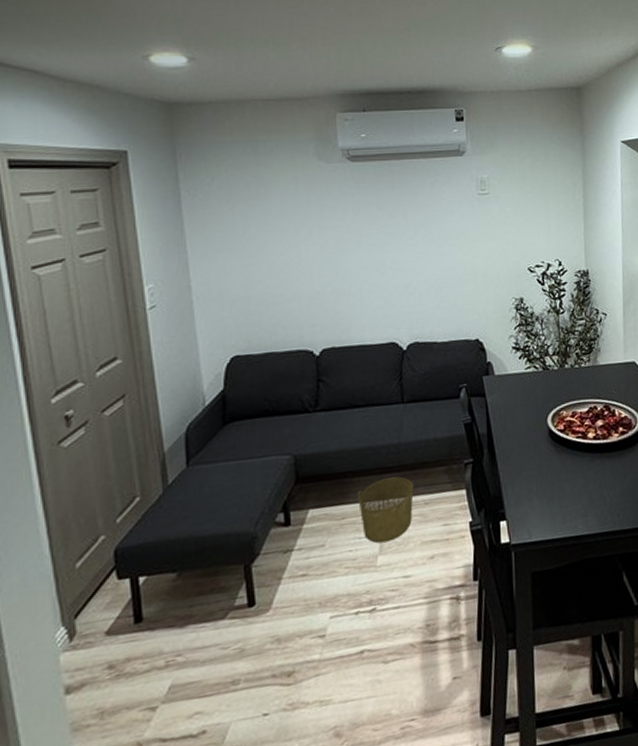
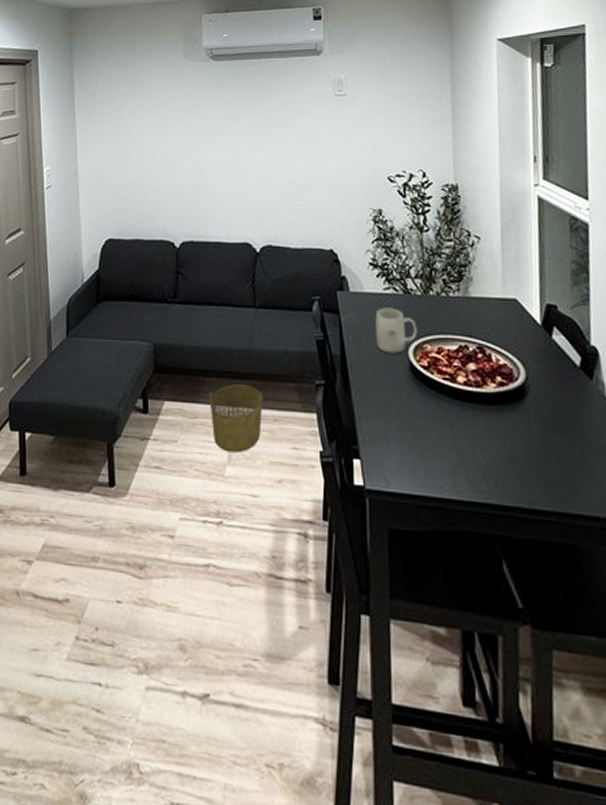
mug: none [518,384,555,424] -> present [375,307,417,354]

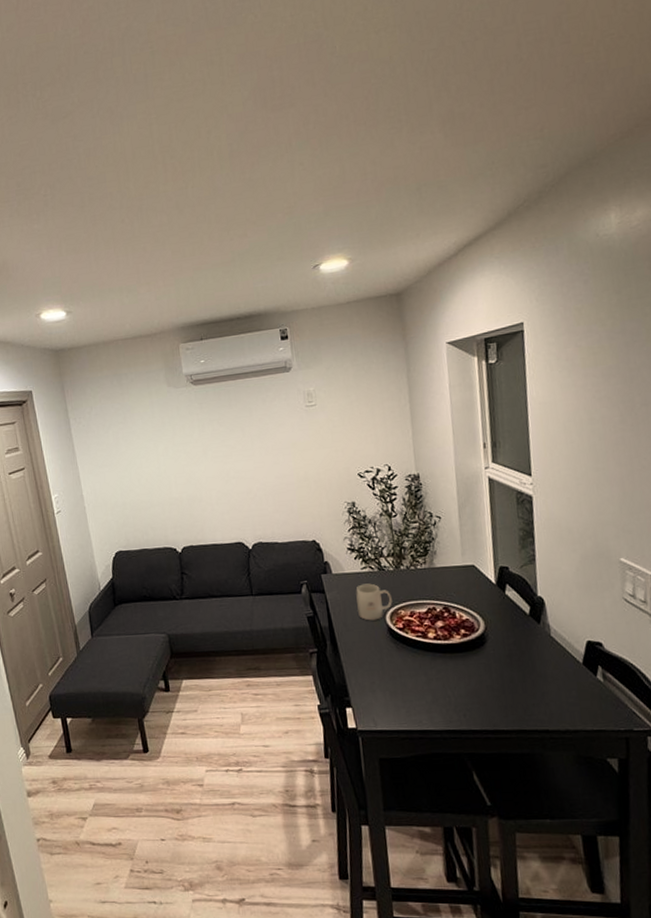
basket: present [209,384,263,453] -> none [220,659,267,715]

